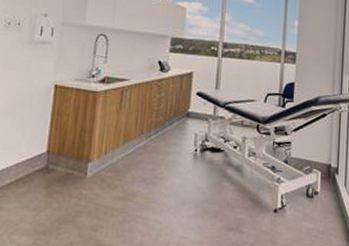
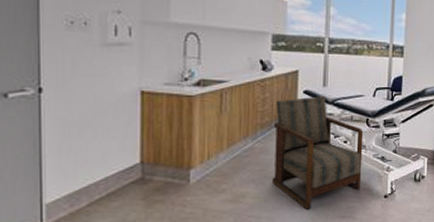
armchair: none [161,98,254,216] -> present [271,96,364,210]

